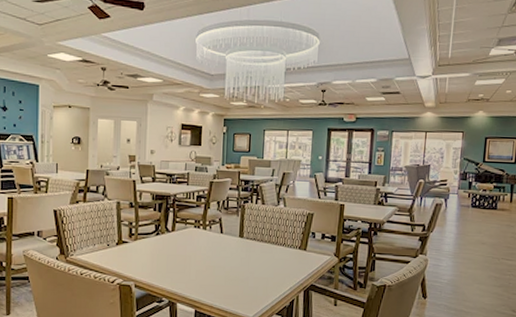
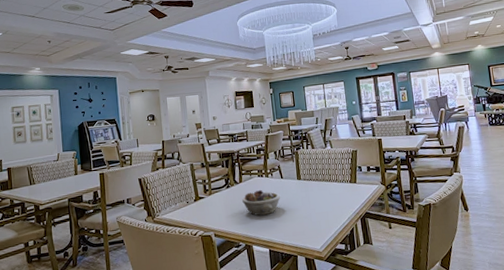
succulent planter: none [172,242,217,272] -> present [242,189,281,216]

